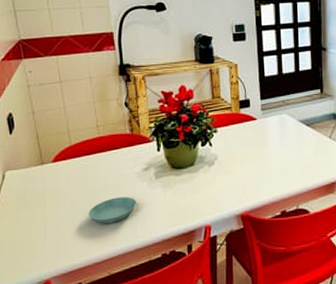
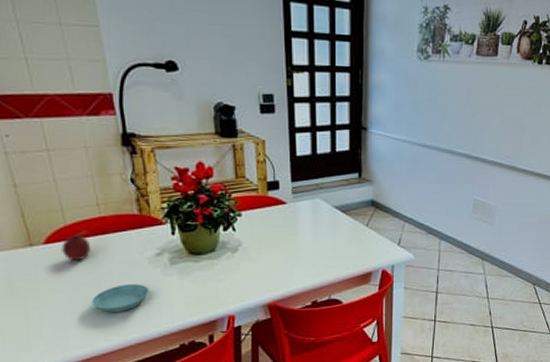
fruit: none [65,149,90,177] -> present [60,230,91,261]

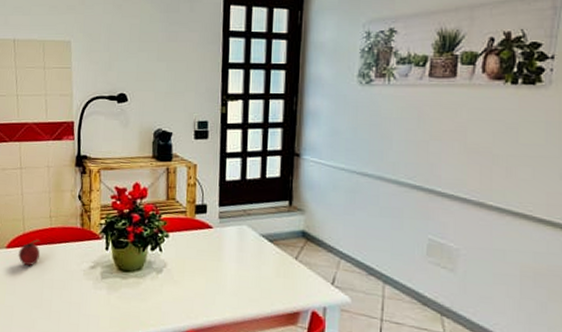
saucer: present [92,284,150,312] -> none [34,292,81,319]

